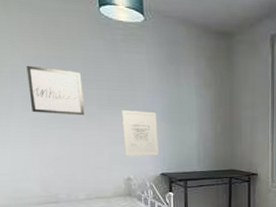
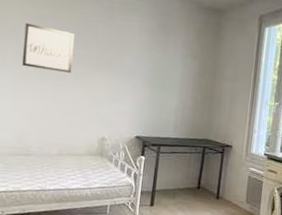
wall art: present [122,110,159,156] -> none [103,72,140,119]

